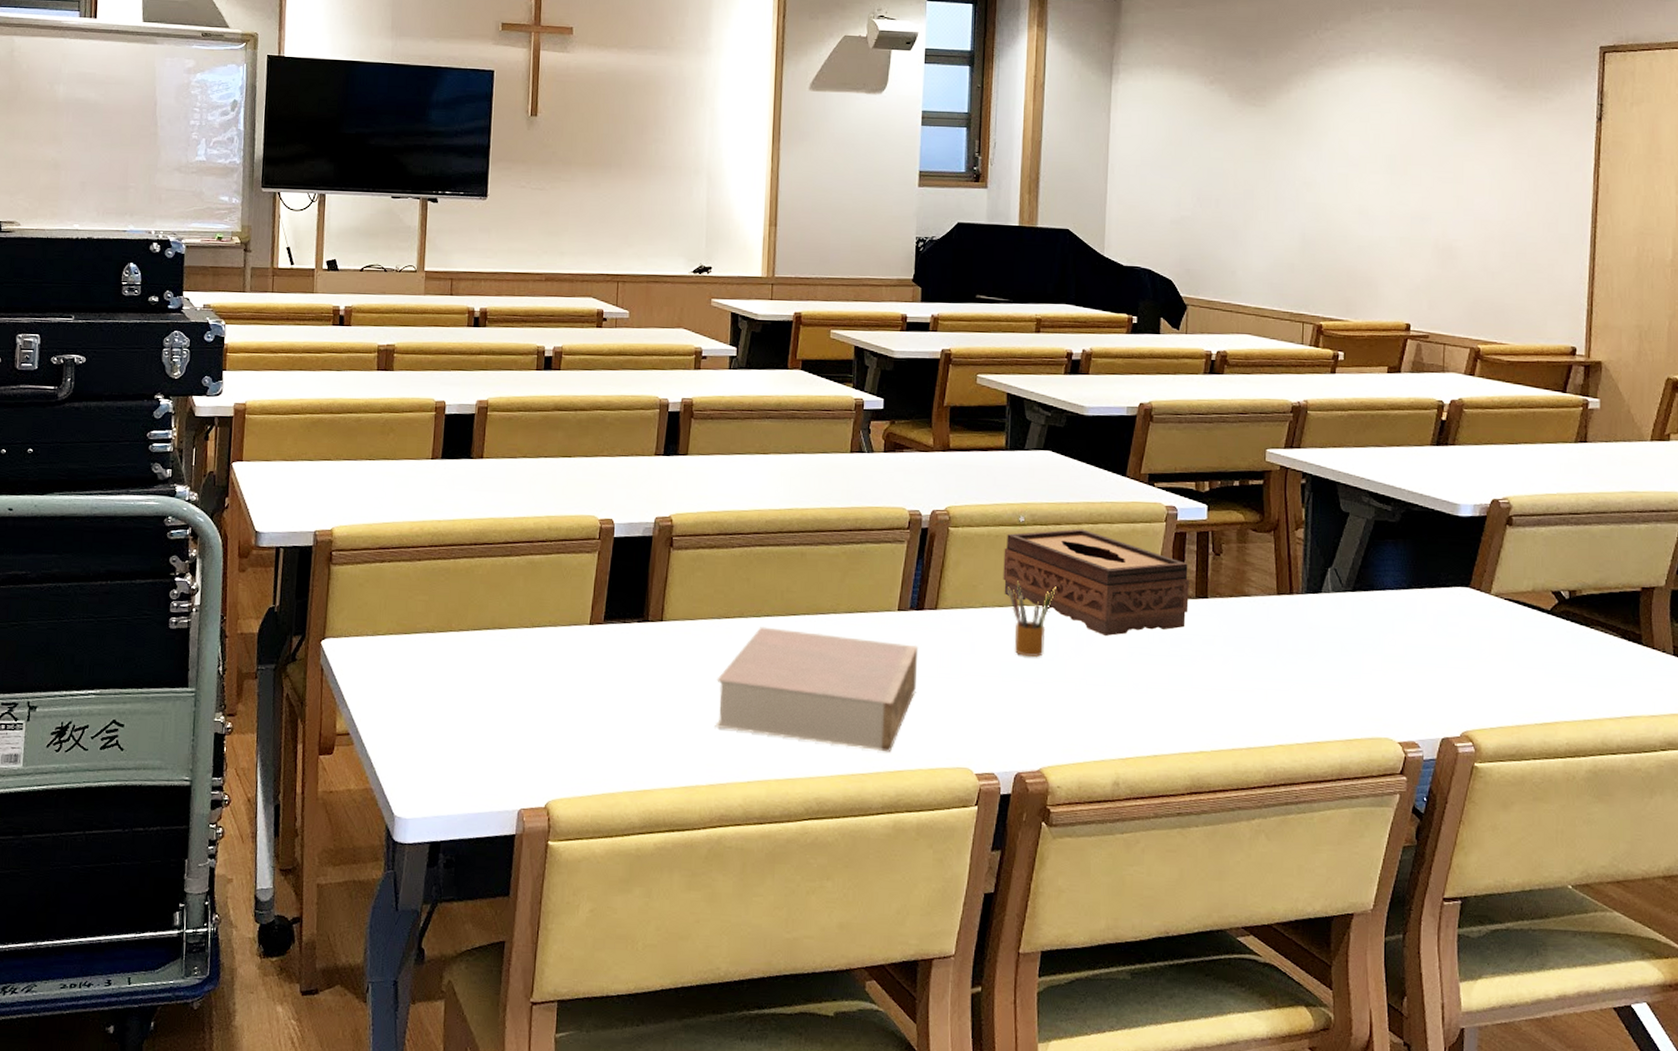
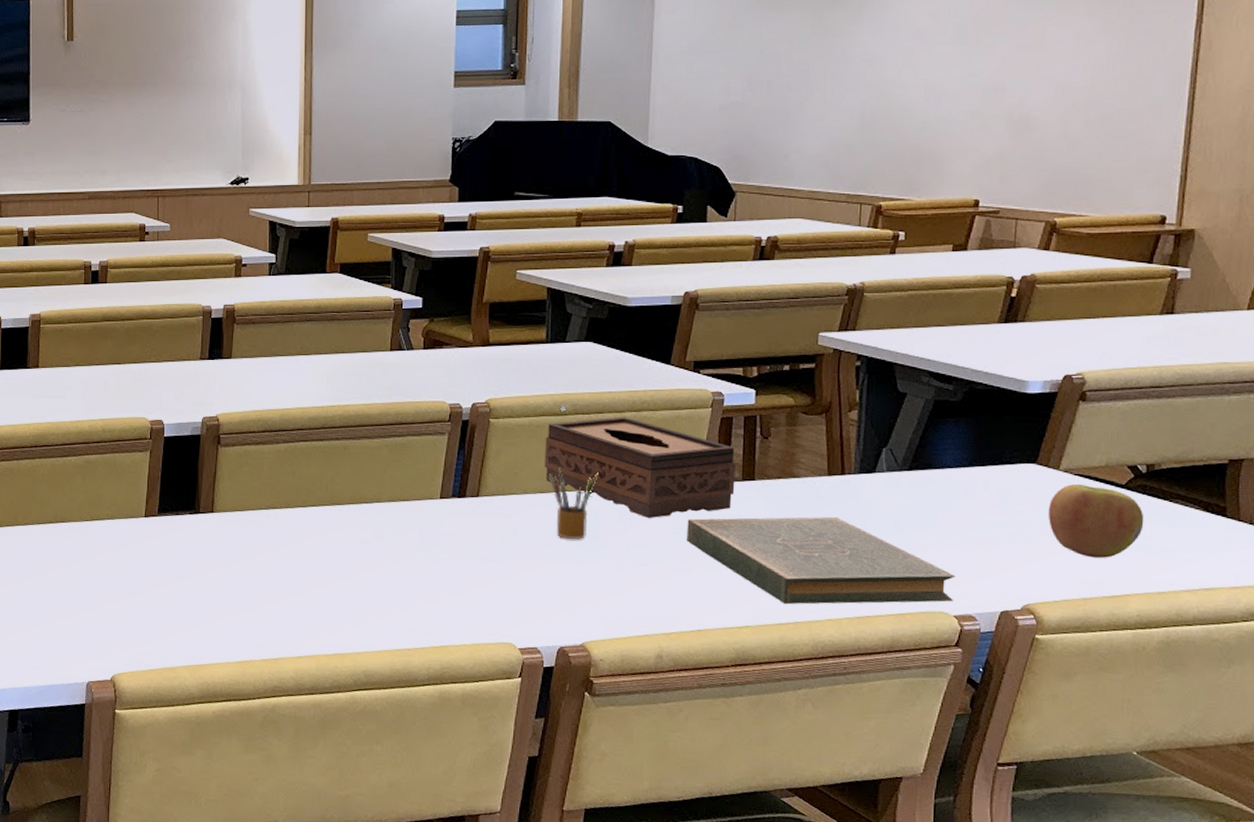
book: present [715,627,919,753] -> none [266,516,461,630]
book: none [1142,637,1399,729] -> present [687,516,956,604]
apple: none [1481,608,1569,685] -> present [1048,483,1144,558]

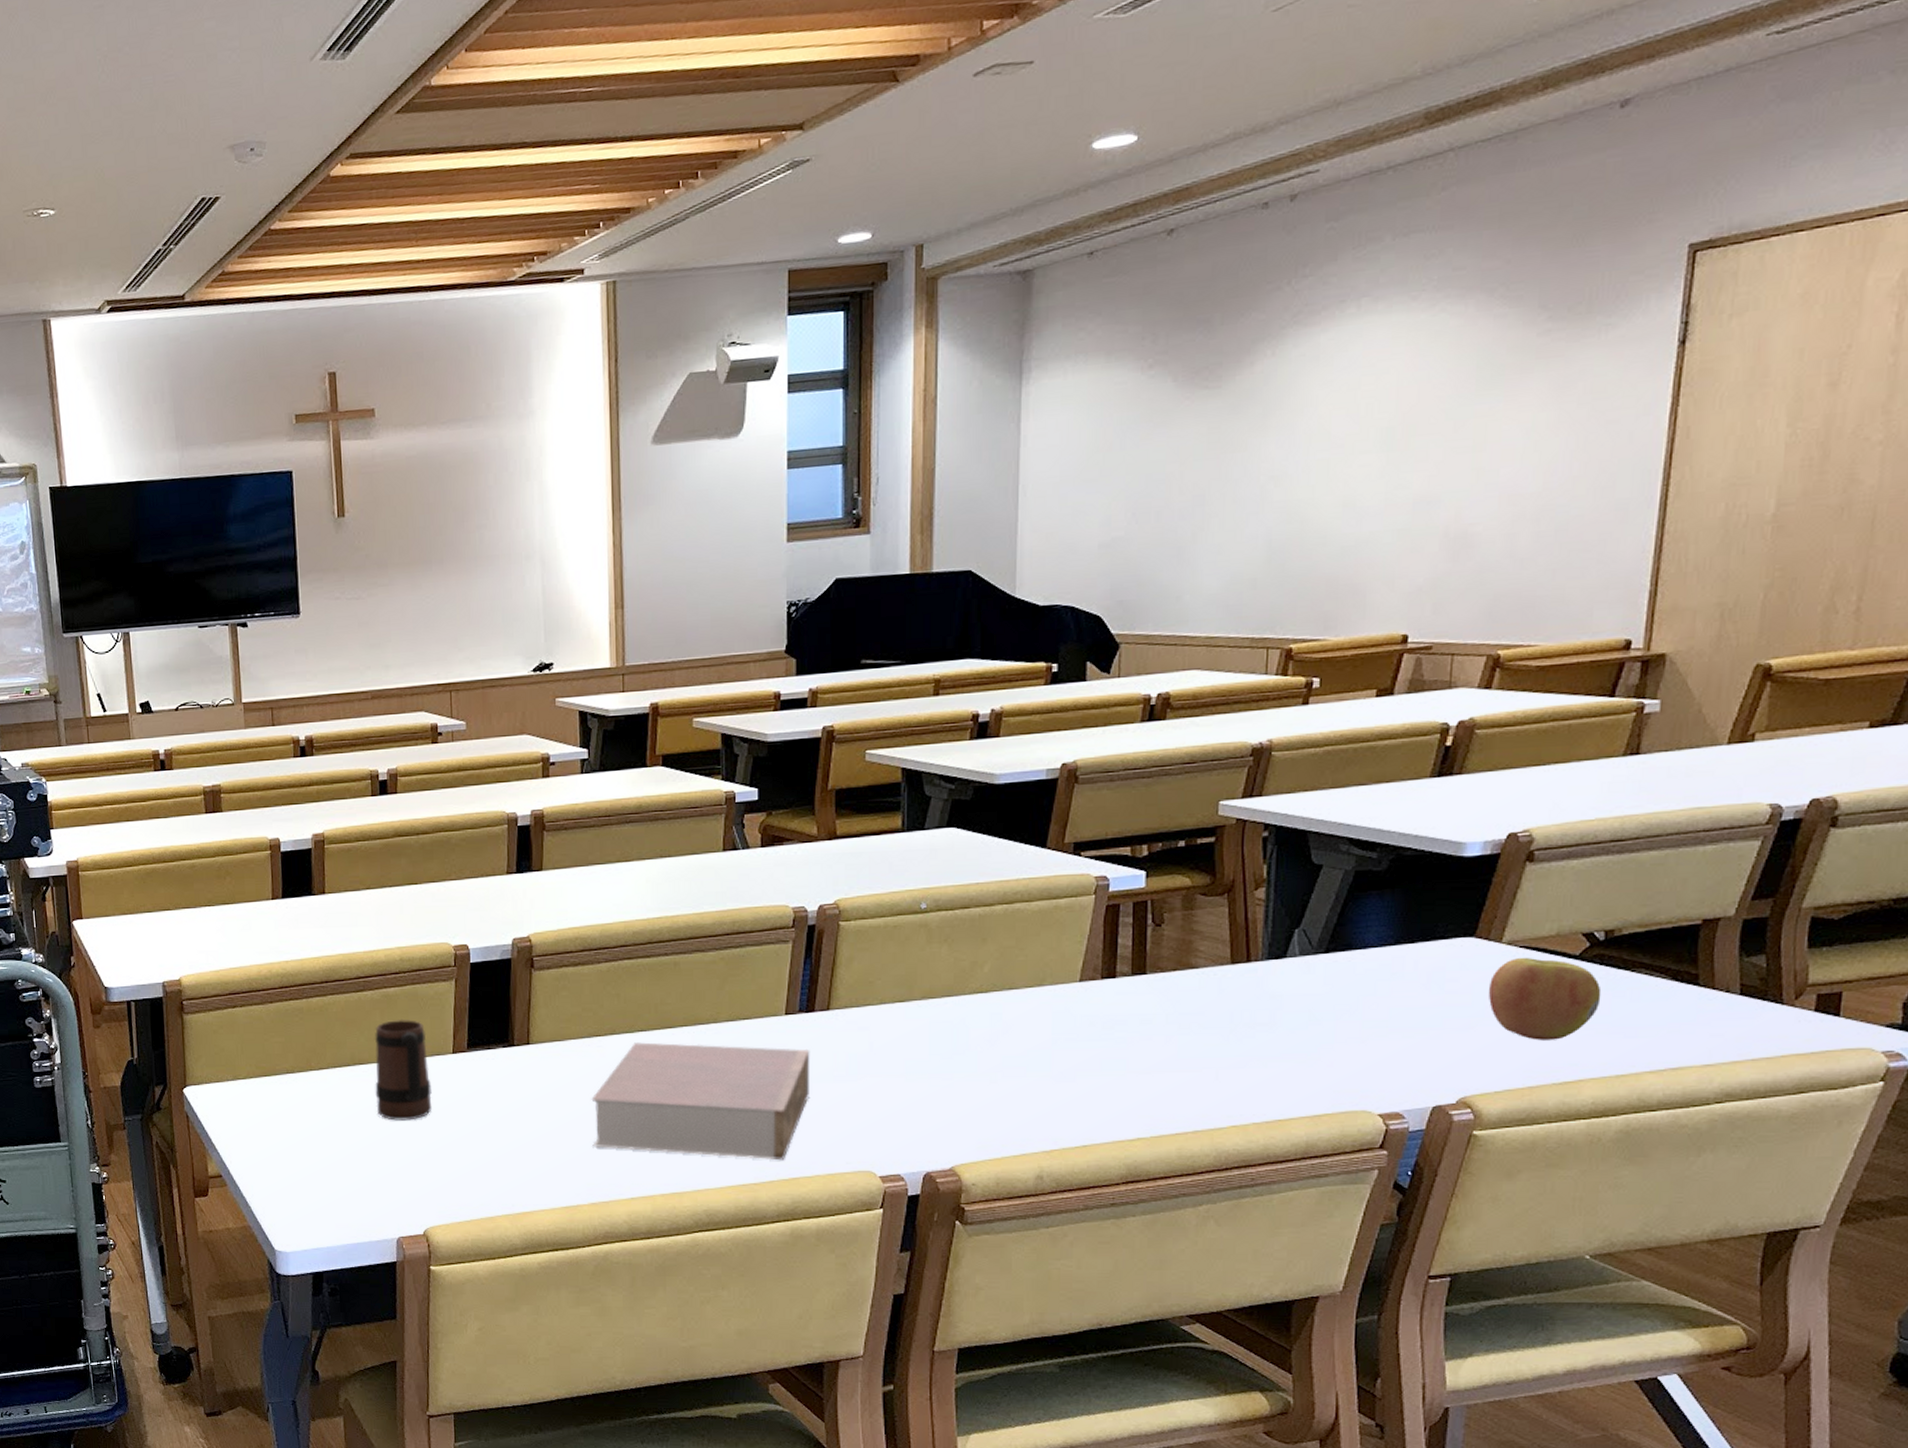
mug: none [74,483,124,576] -> present [374,1019,432,1121]
book: none [266,516,461,630] -> present [591,1042,810,1161]
tissue box: present [544,417,736,518] -> none [904,910,1124,1023]
pencil box: present [548,468,599,540] -> none [908,972,966,1053]
book: present [687,516,956,604] -> none [1069,1010,1380,1111]

